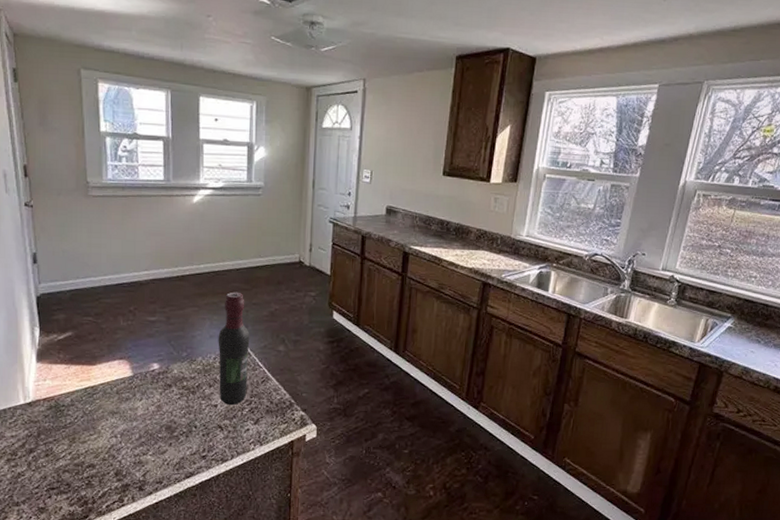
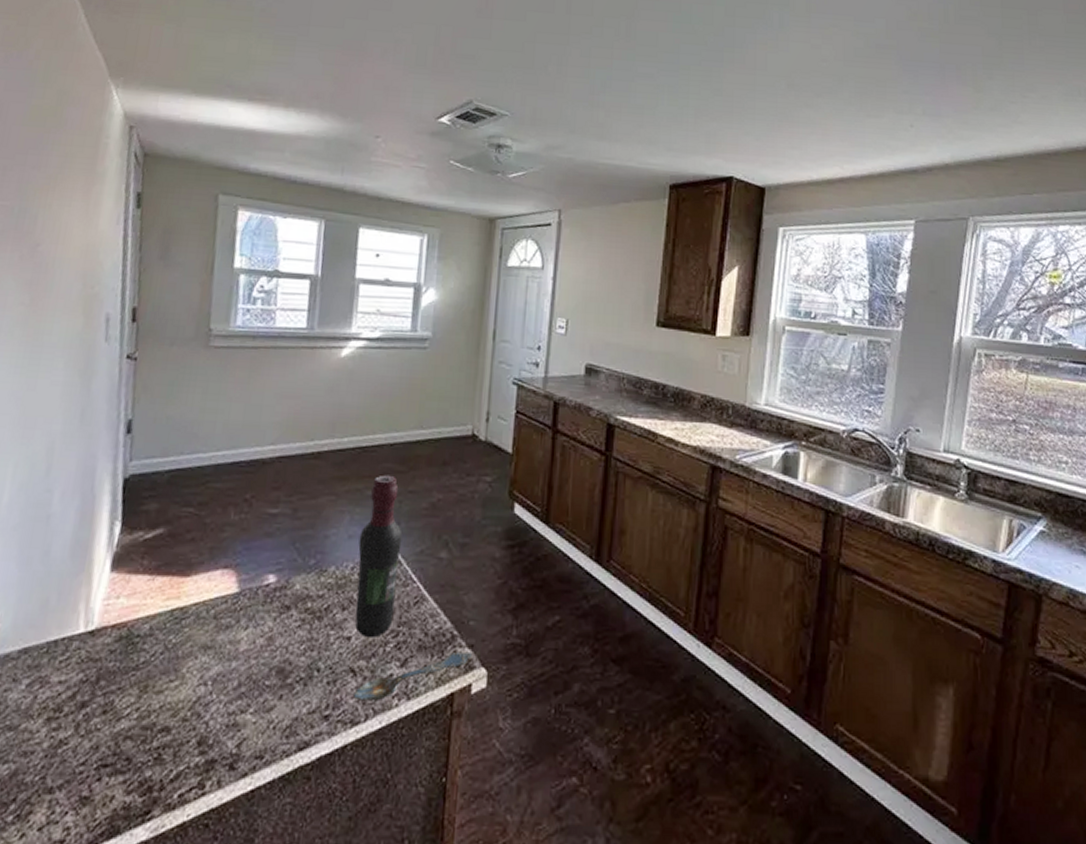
spoon: none [222,414,305,447] -> present [353,651,471,701]

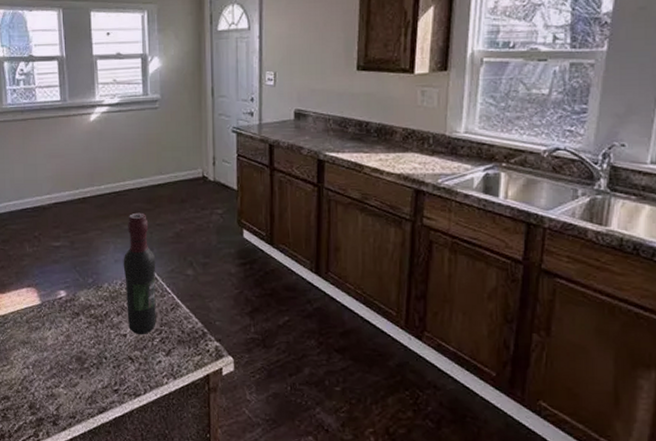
spoon: present [353,651,471,701] -> none [134,344,220,380]

